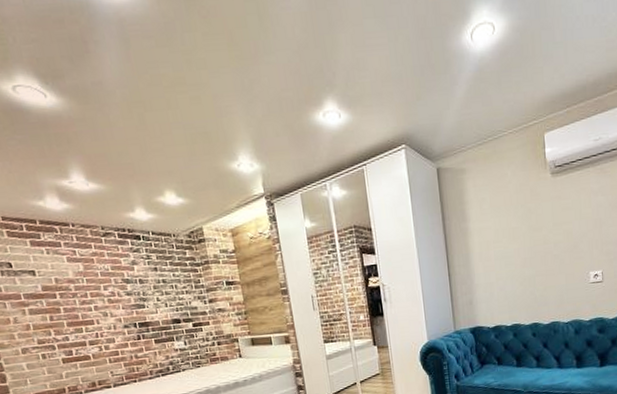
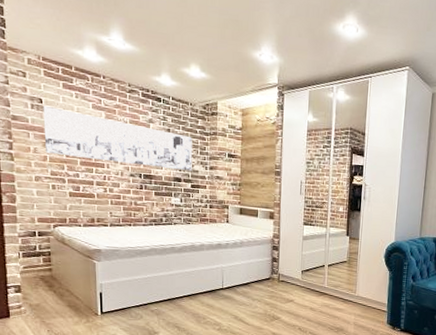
wall art: none [13,269,190,321] -> present [43,105,192,171]

